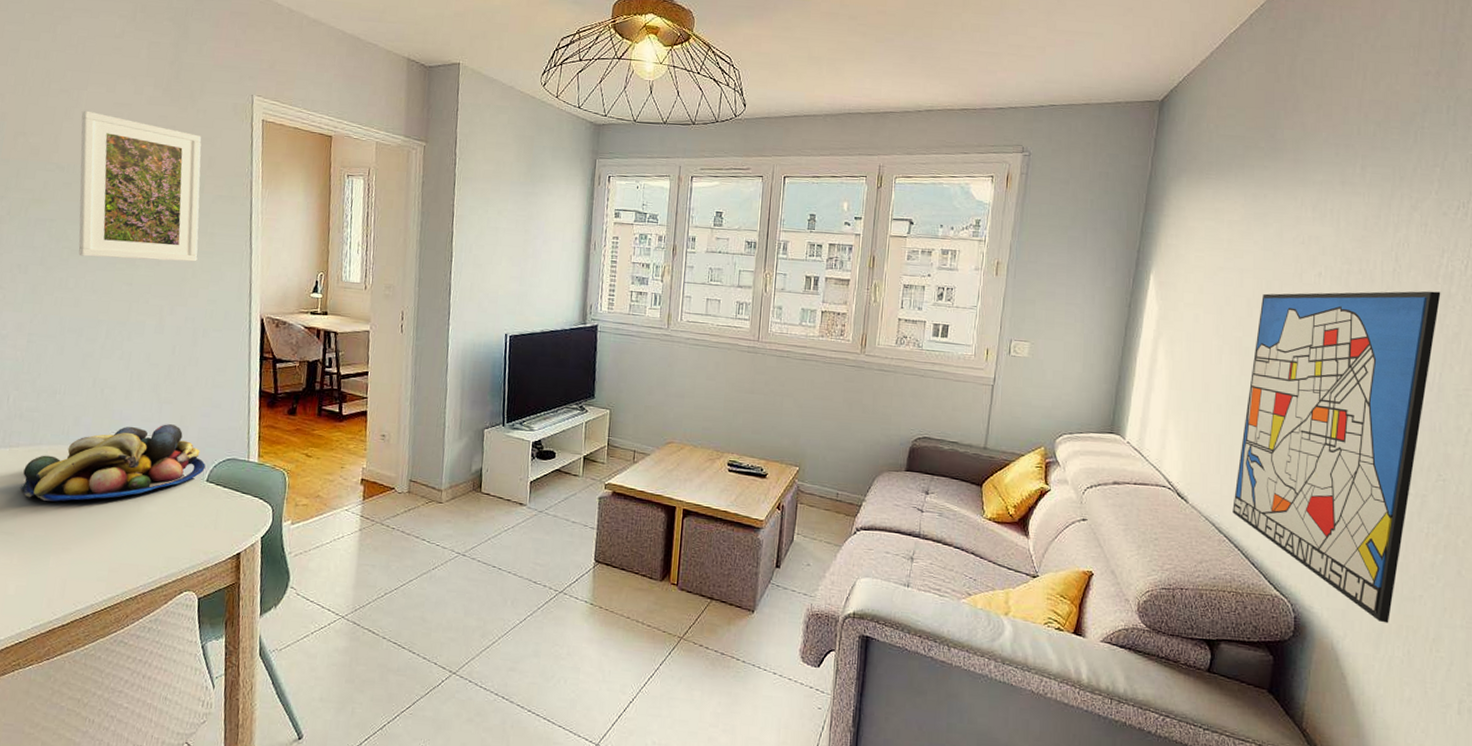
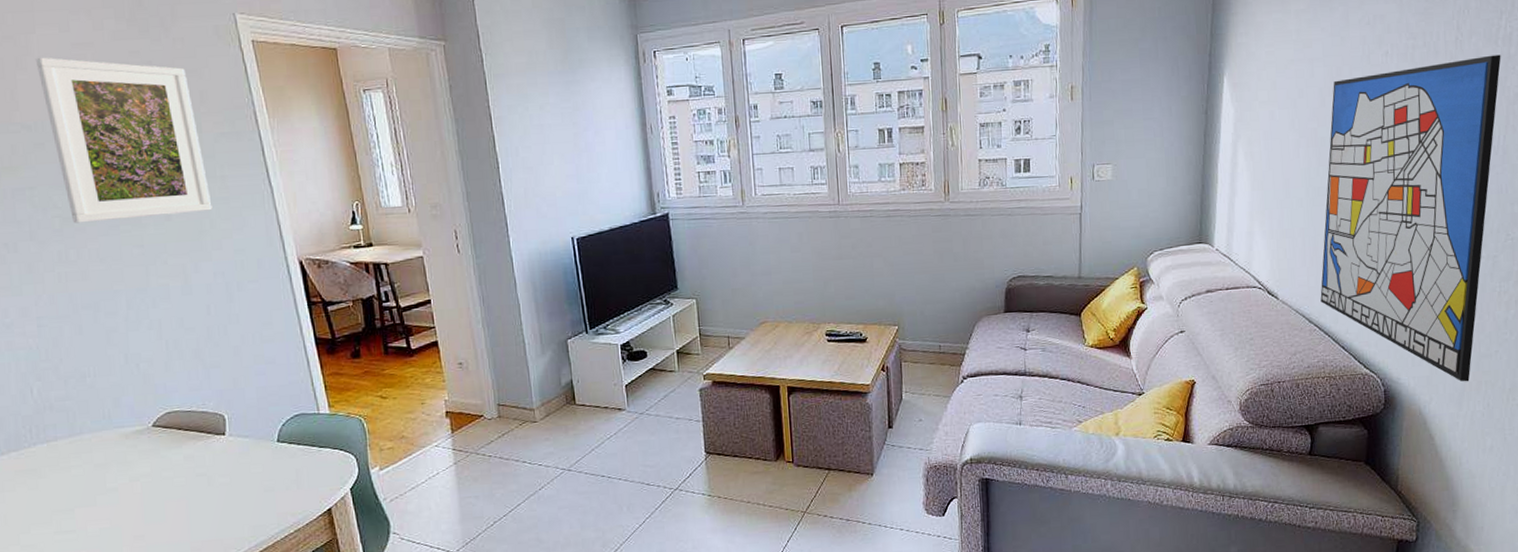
fruit bowl: present [20,424,206,502] -> none [69,389,273,492]

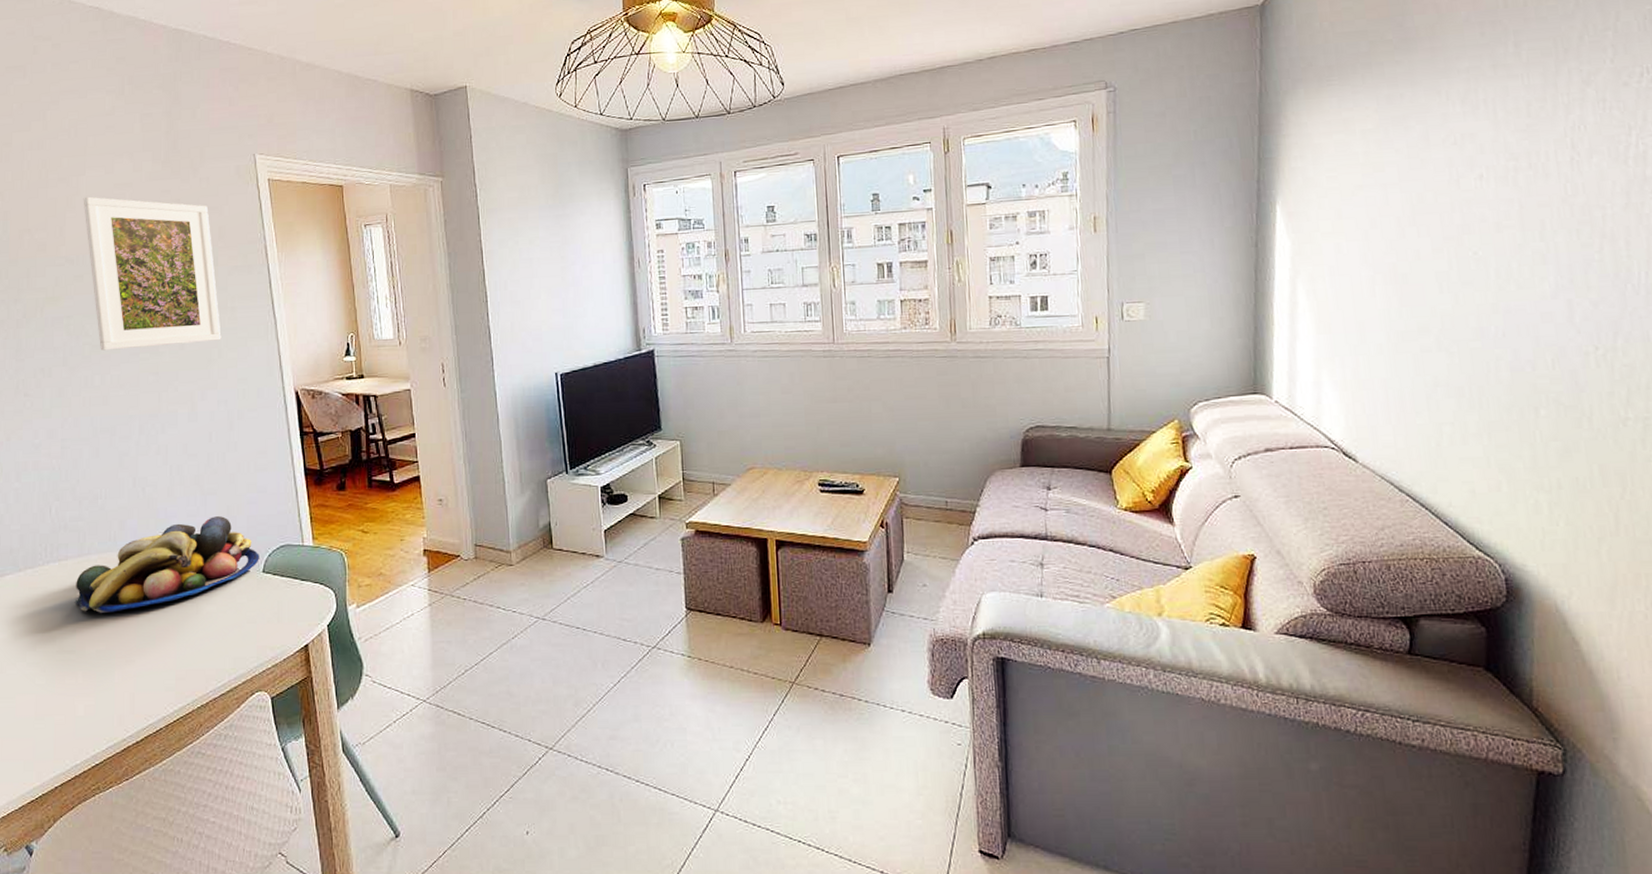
fruit bowl: none [69,389,273,492] -> present [74,516,259,613]
wall art: present [1320,54,1501,382] -> none [1412,176,1634,574]

